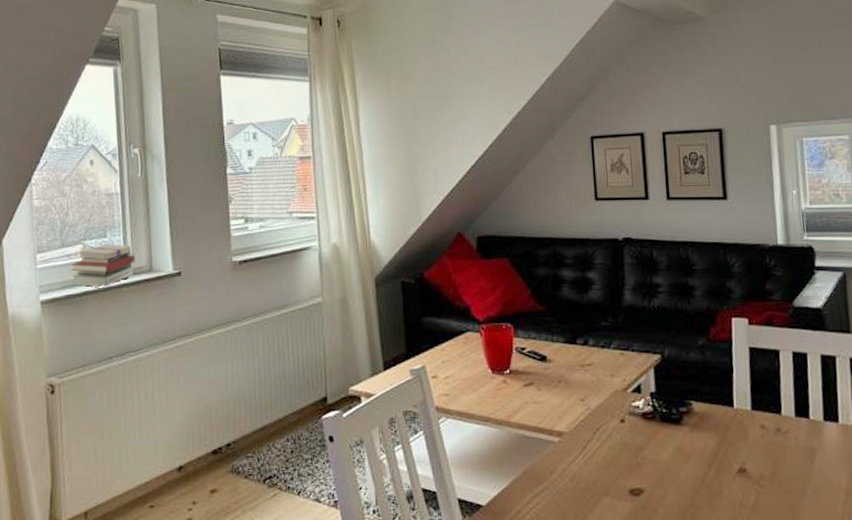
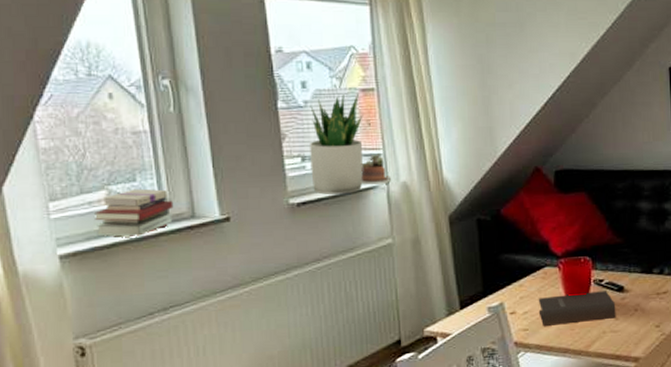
planter: none [252,161,300,255] -> present [310,93,363,196]
succulent plant: none [295,217,322,247] -> present [360,153,391,185]
book: none [459,360,539,392] -> present [538,291,616,326]

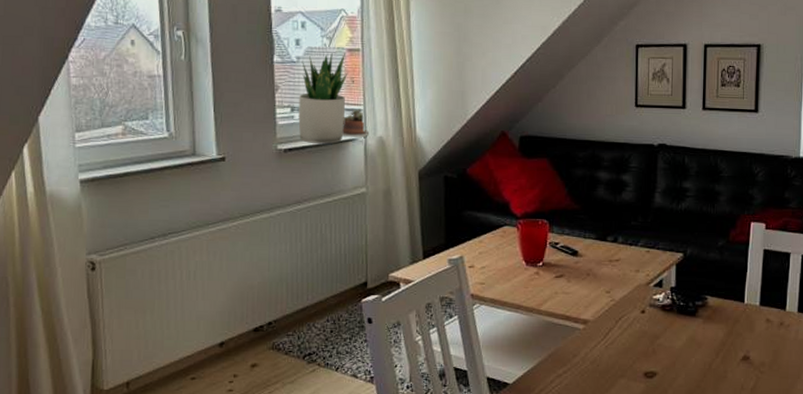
books: present [95,188,174,238] -> none [112,126,178,169]
book: present [538,291,616,326] -> none [496,253,569,282]

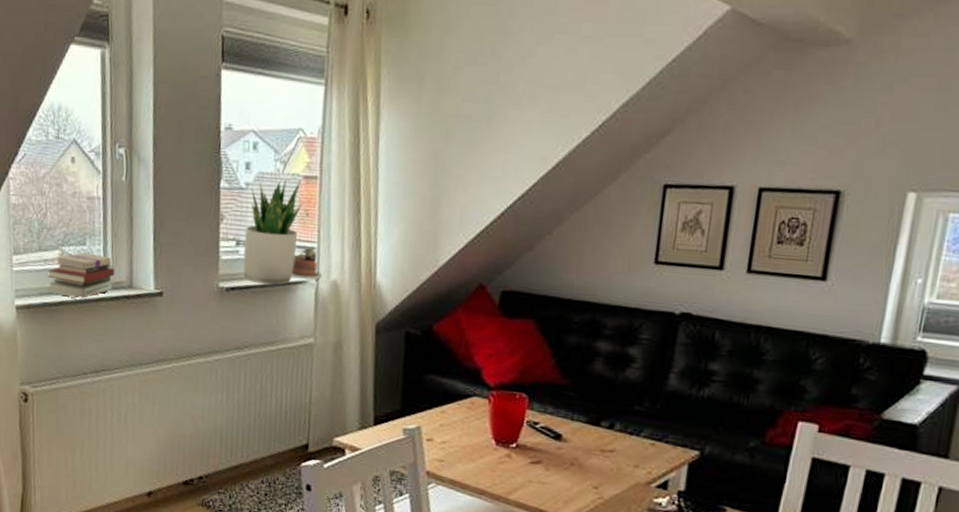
books: none [112,126,178,169] -> present [48,252,115,299]

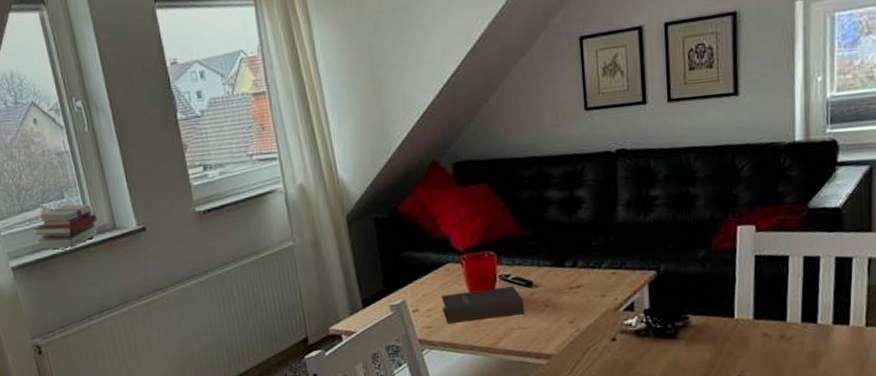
planter: present [243,180,303,286] -> none [206,98,261,202]
succulent plant: present [290,247,321,281] -> none [258,157,288,190]
book: none [459,429,549,468] -> present [441,286,525,323]

